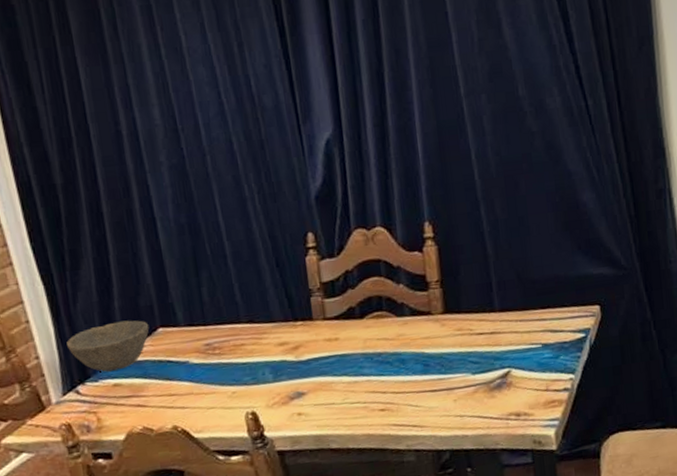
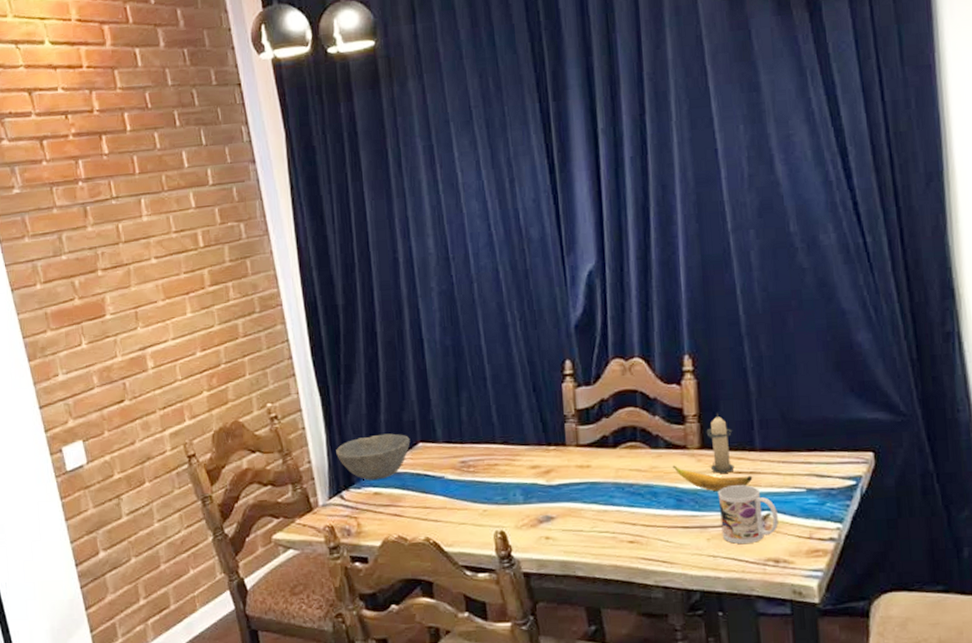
banana: none [418,331,494,354] -> present [672,465,753,492]
candle: none [448,277,476,336] -> present [706,413,735,473]
mug: none [461,345,518,402] -> present [717,485,779,544]

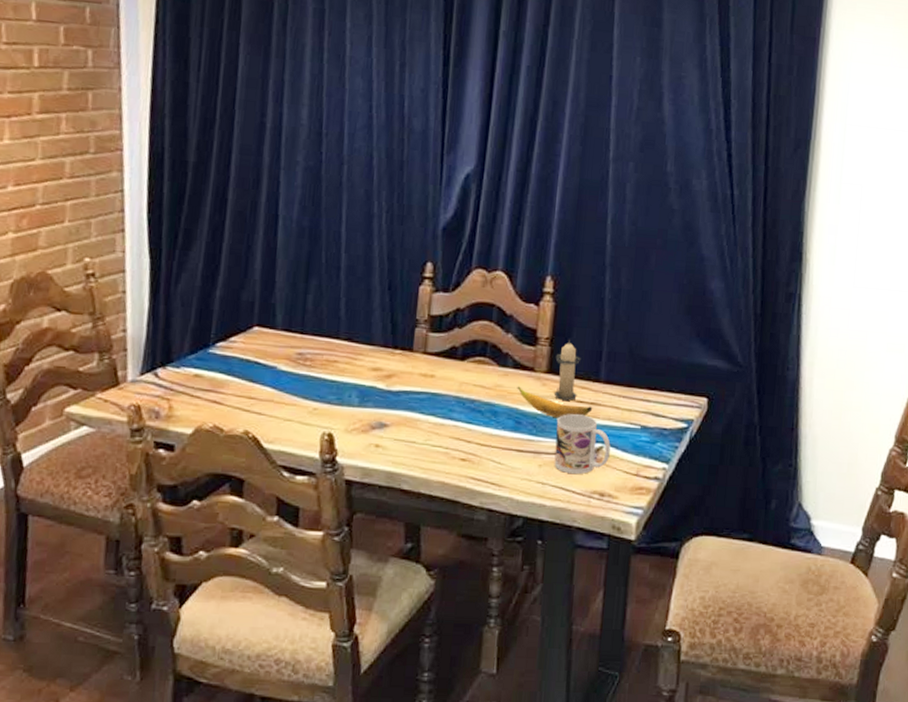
bowl: present [336,433,411,480] -> none [158,311,246,361]

